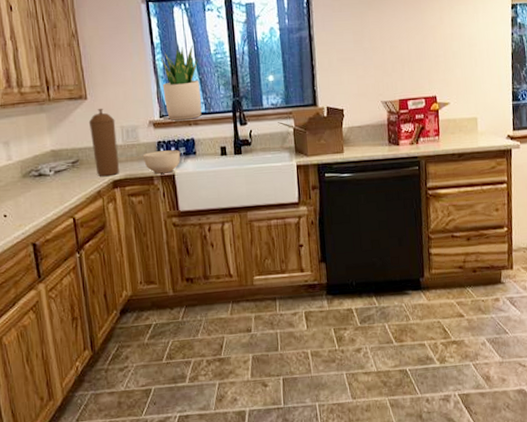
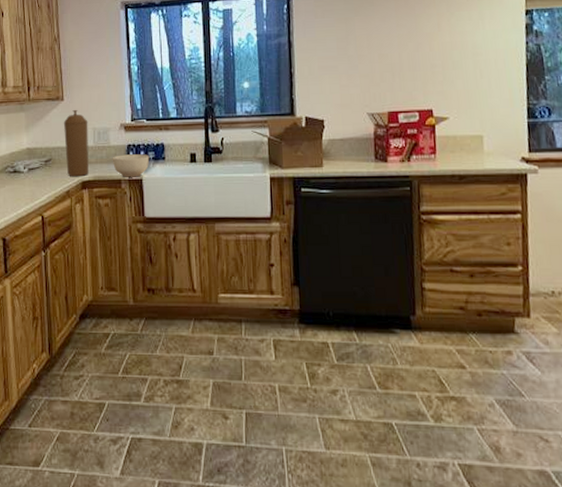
planter: present [160,45,202,121] -> none [135,50,174,124]

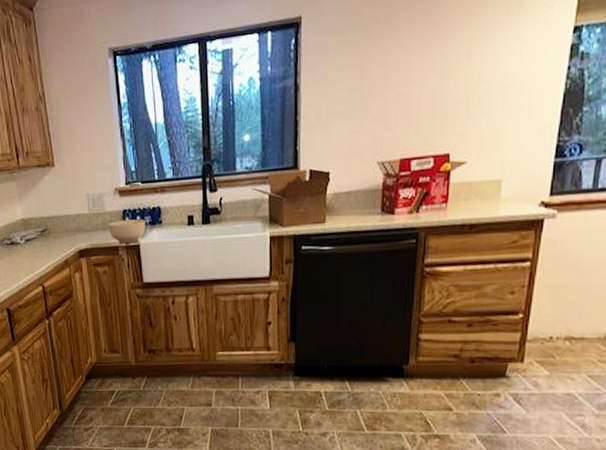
canister: present [63,110,88,177] -> none [56,176,85,246]

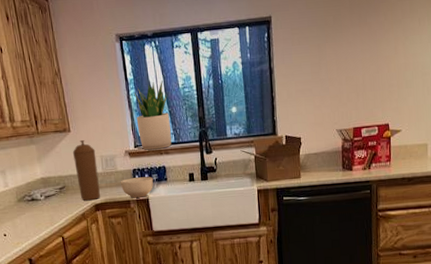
canister: none [56,176,85,246] -> present [72,140,100,201]
planter: none [127,103,170,188] -> present [134,80,172,150]

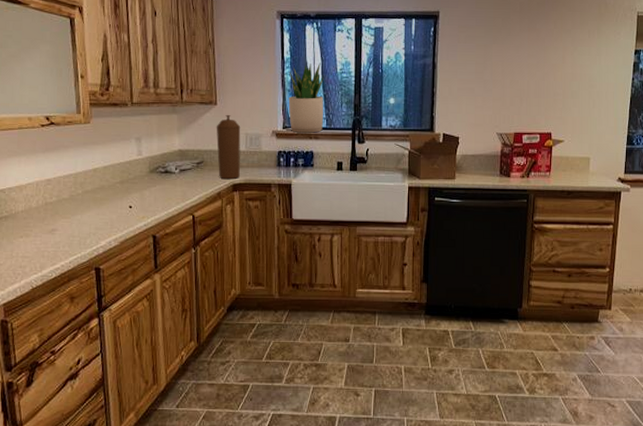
bowl: present [120,176,154,198] -> none [263,160,299,182]

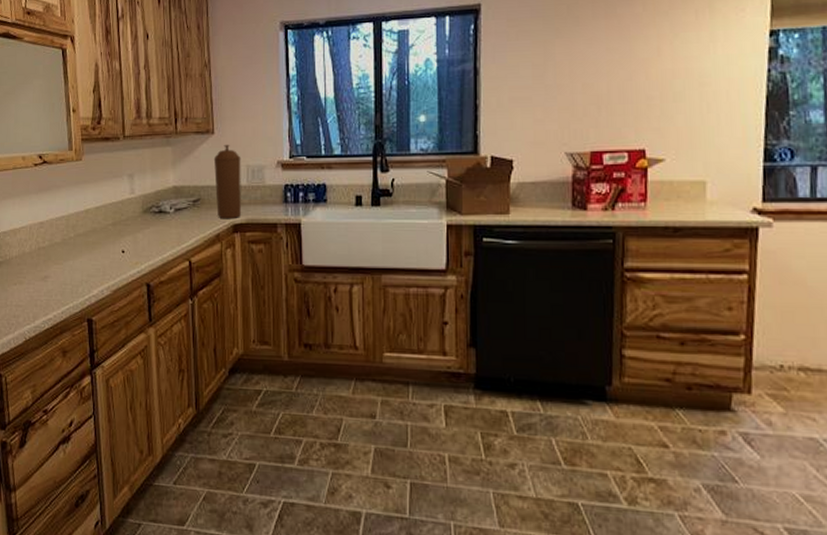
planter: present [288,63,324,133] -> none [295,78,338,162]

